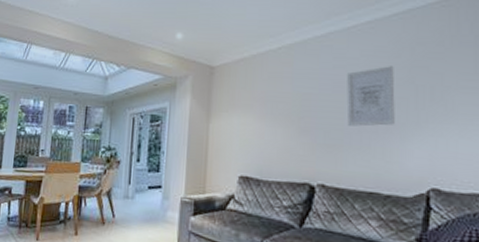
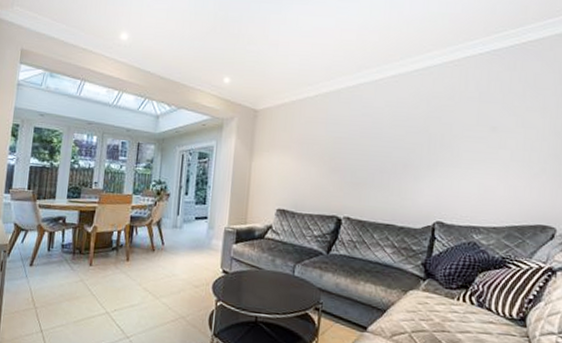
wall art: present [346,66,395,127] -> none [371,116,413,168]

